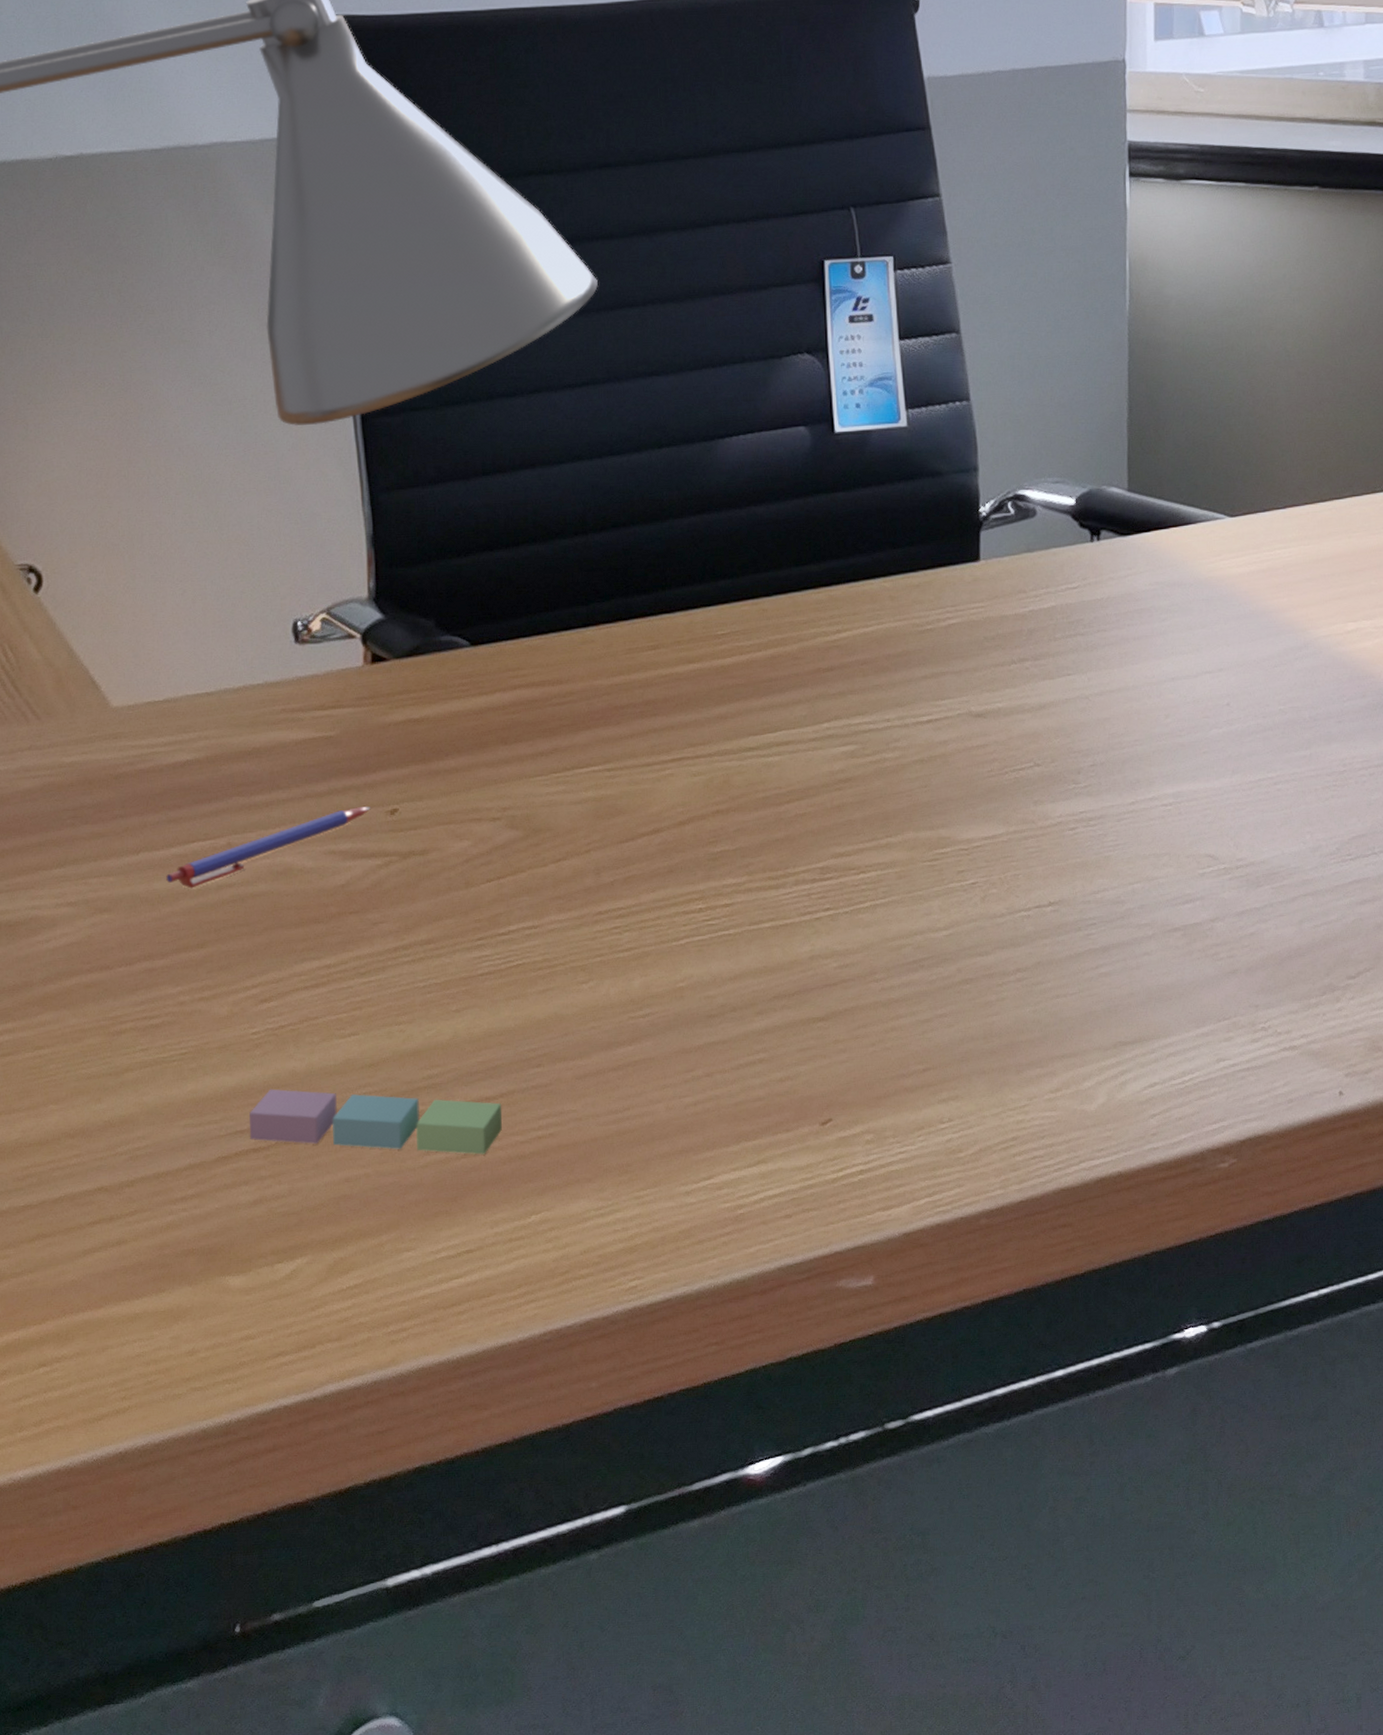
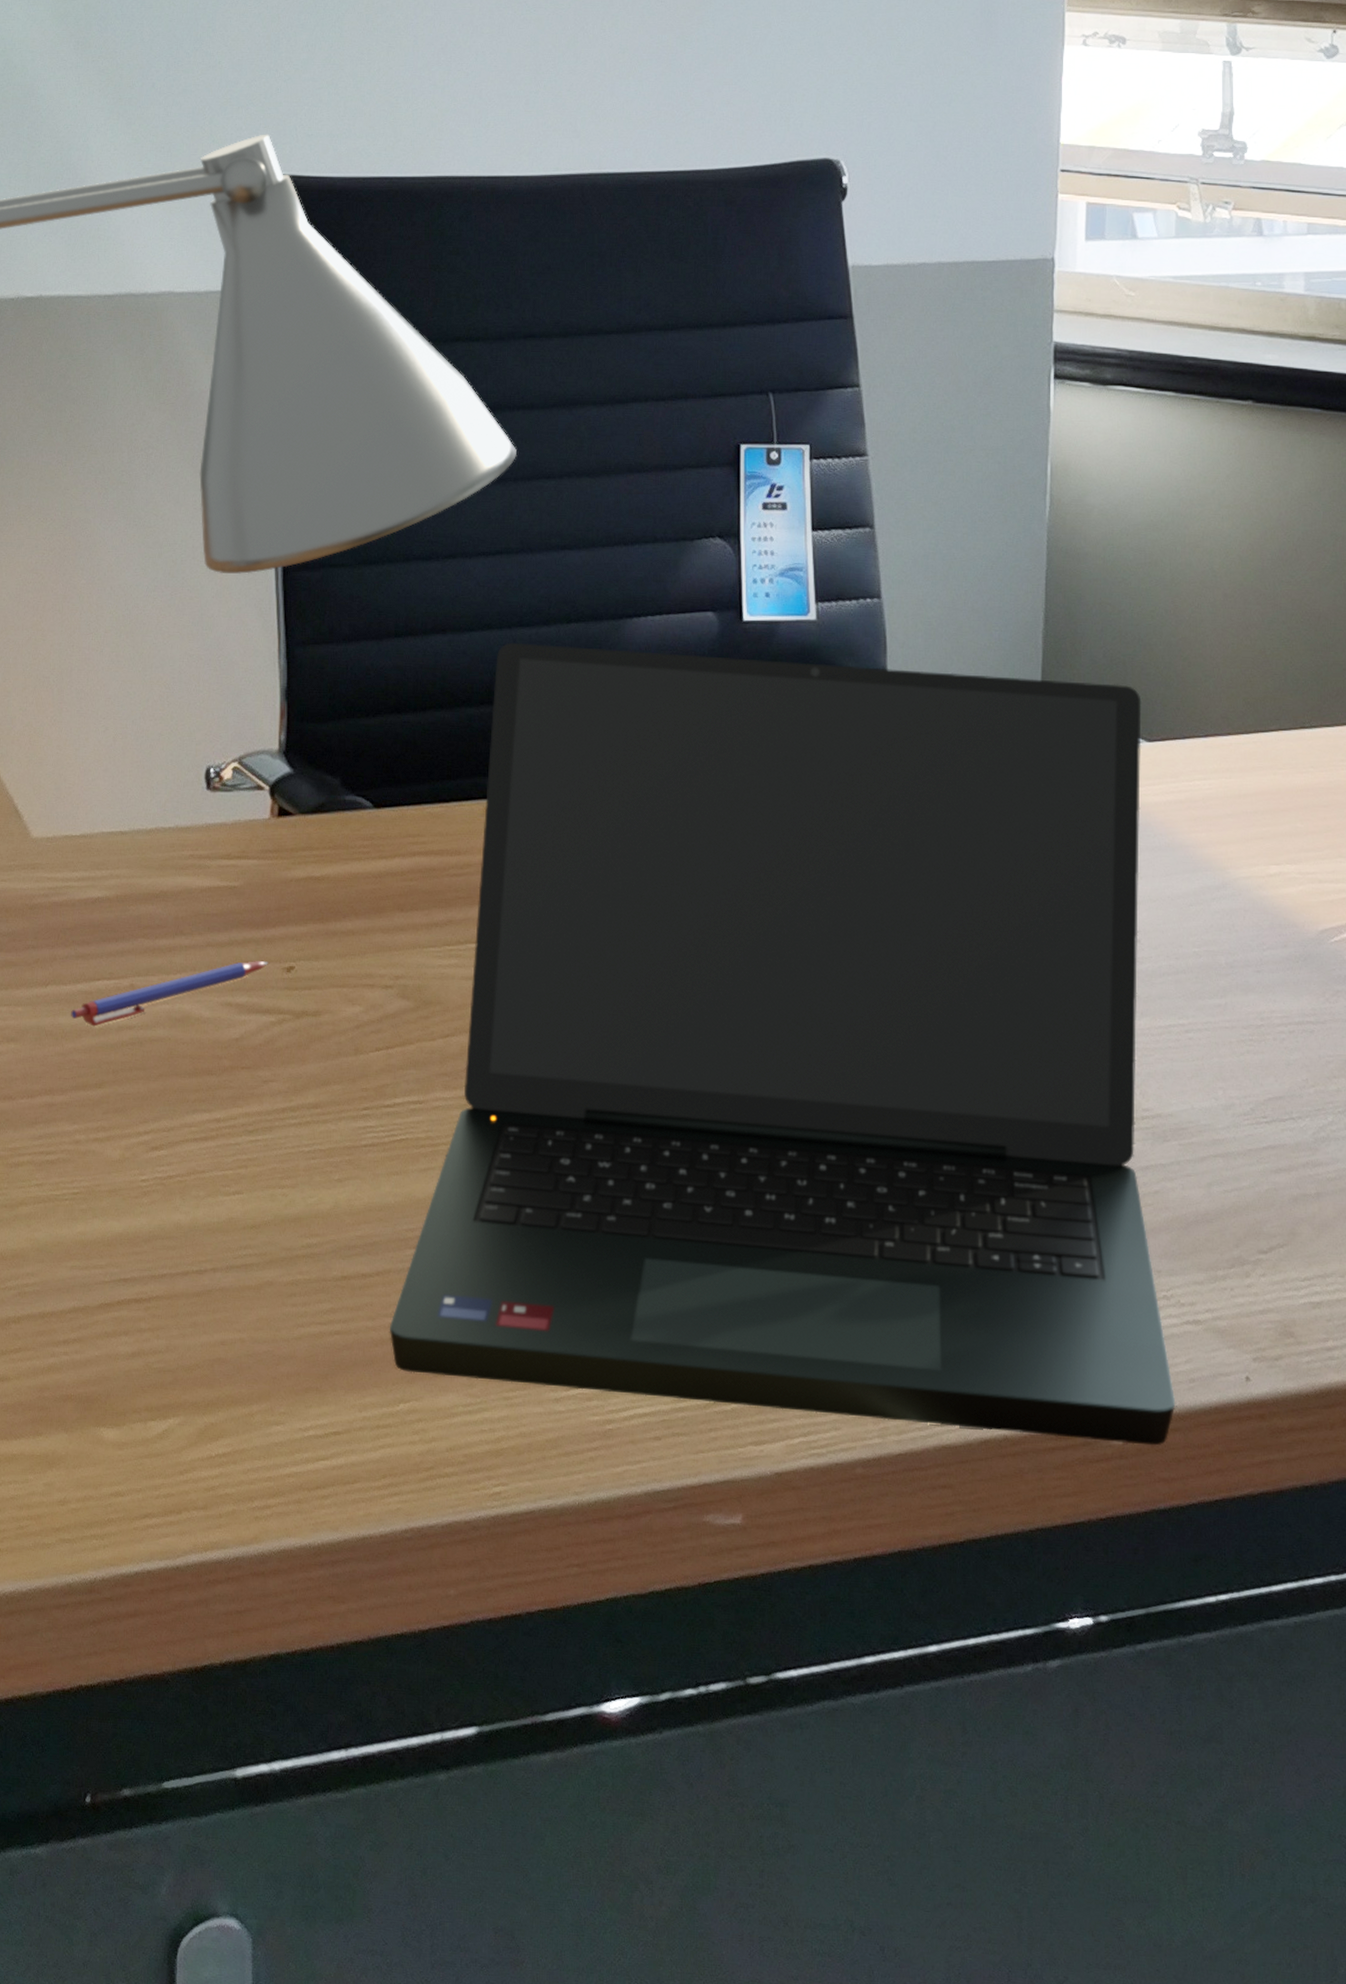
sticky notes: present [249,1089,502,1155] -> none [132,1239,378,1333]
laptop: none [516,465,1276,1186] -> present [389,642,1176,1446]

